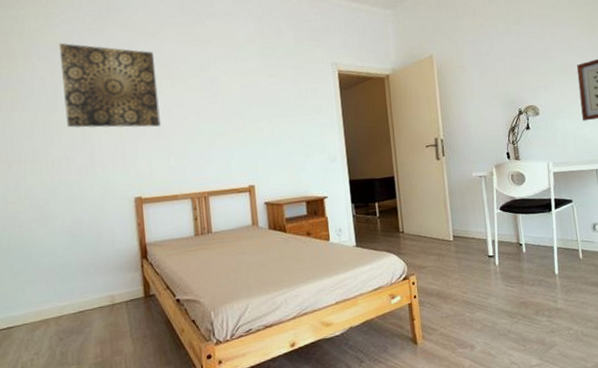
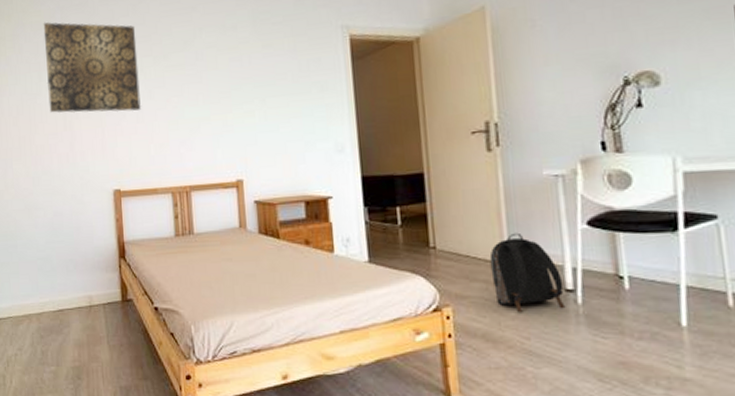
backpack: none [440,217,489,276] -> present [489,232,566,313]

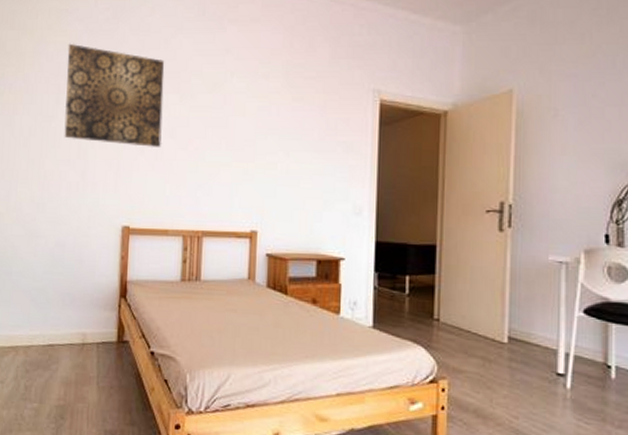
backpack: present [489,232,566,313] -> none [489,313,555,393]

